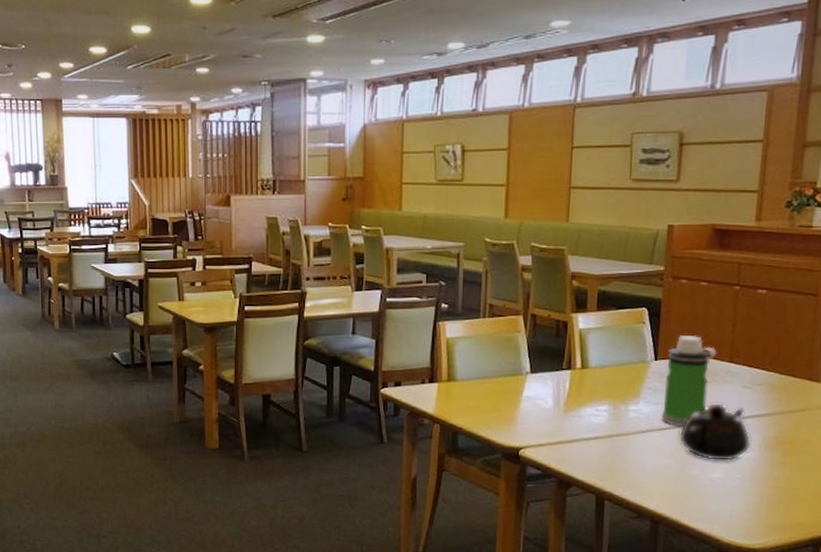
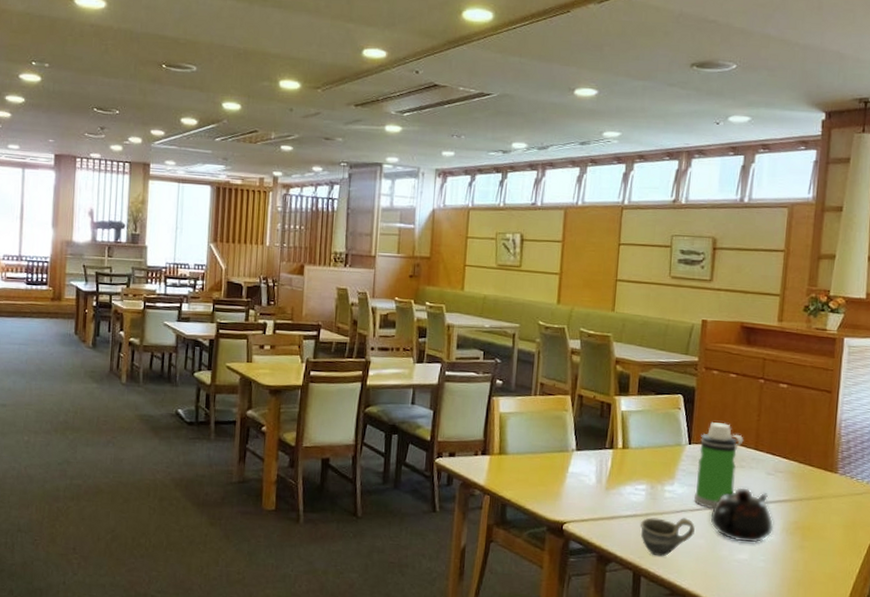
cup: none [602,438,663,479] -> present [640,517,695,557]

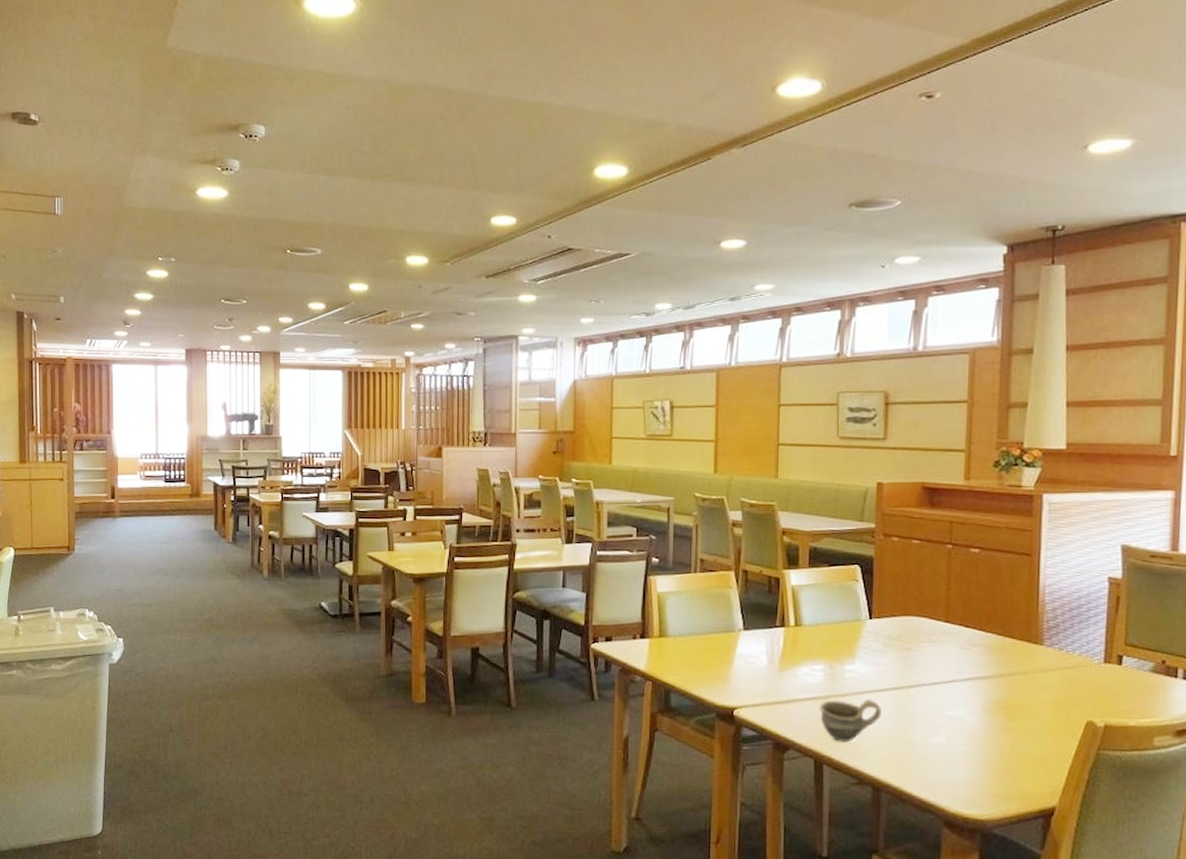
water bottle: present [693,422,744,511] -> none [878,594,932,691]
teapot: present [709,486,774,544] -> none [897,663,972,726]

